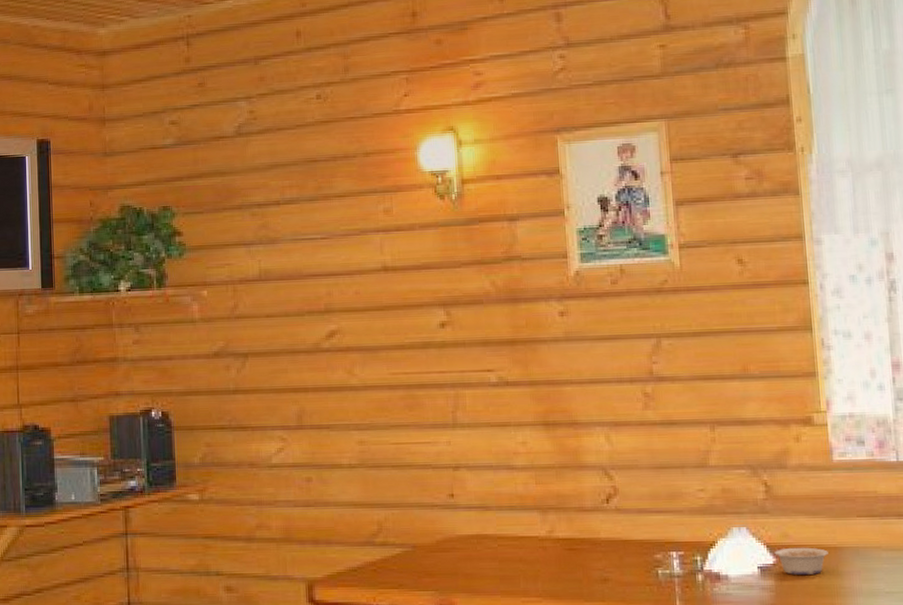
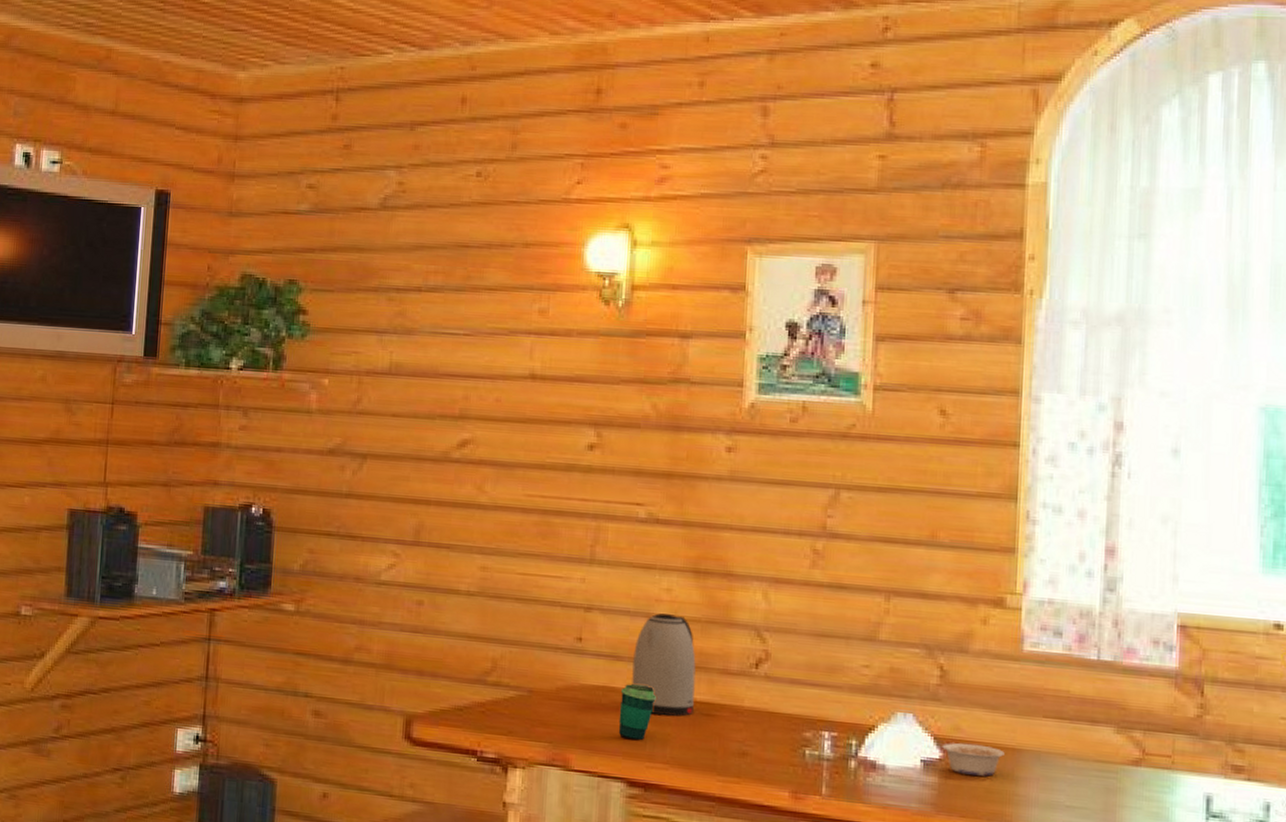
cup: none [492,530,524,580] -> present [619,684,656,741]
kettle: none [500,464,558,554] -> present [632,613,696,717]

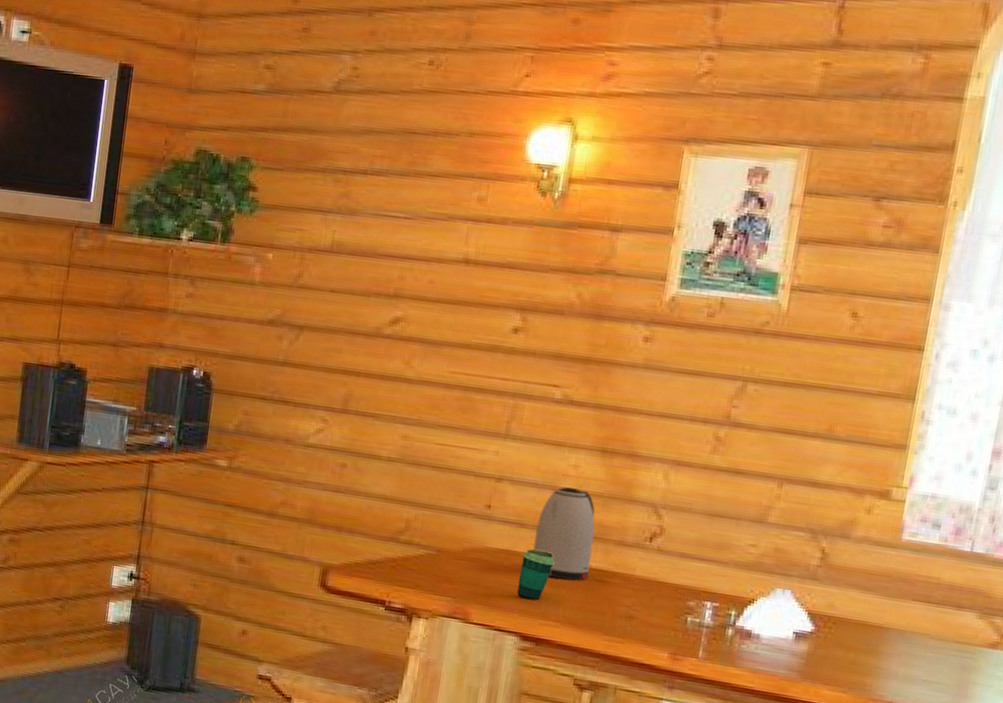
legume: present [936,742,1005,777] -> none [809,618,872,650]

